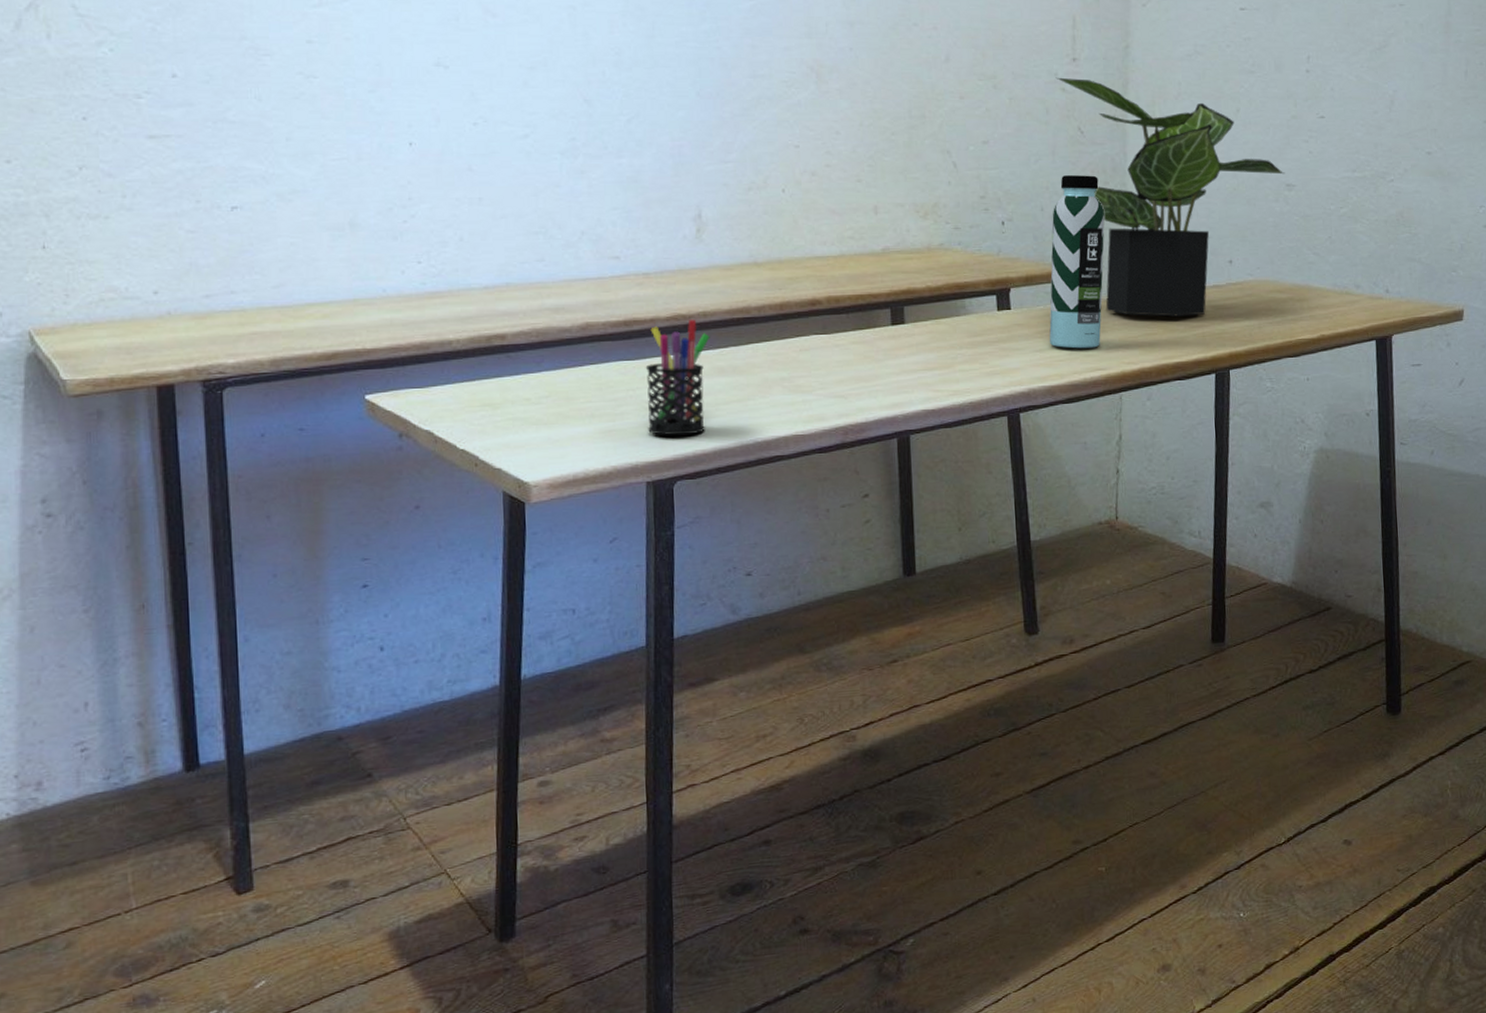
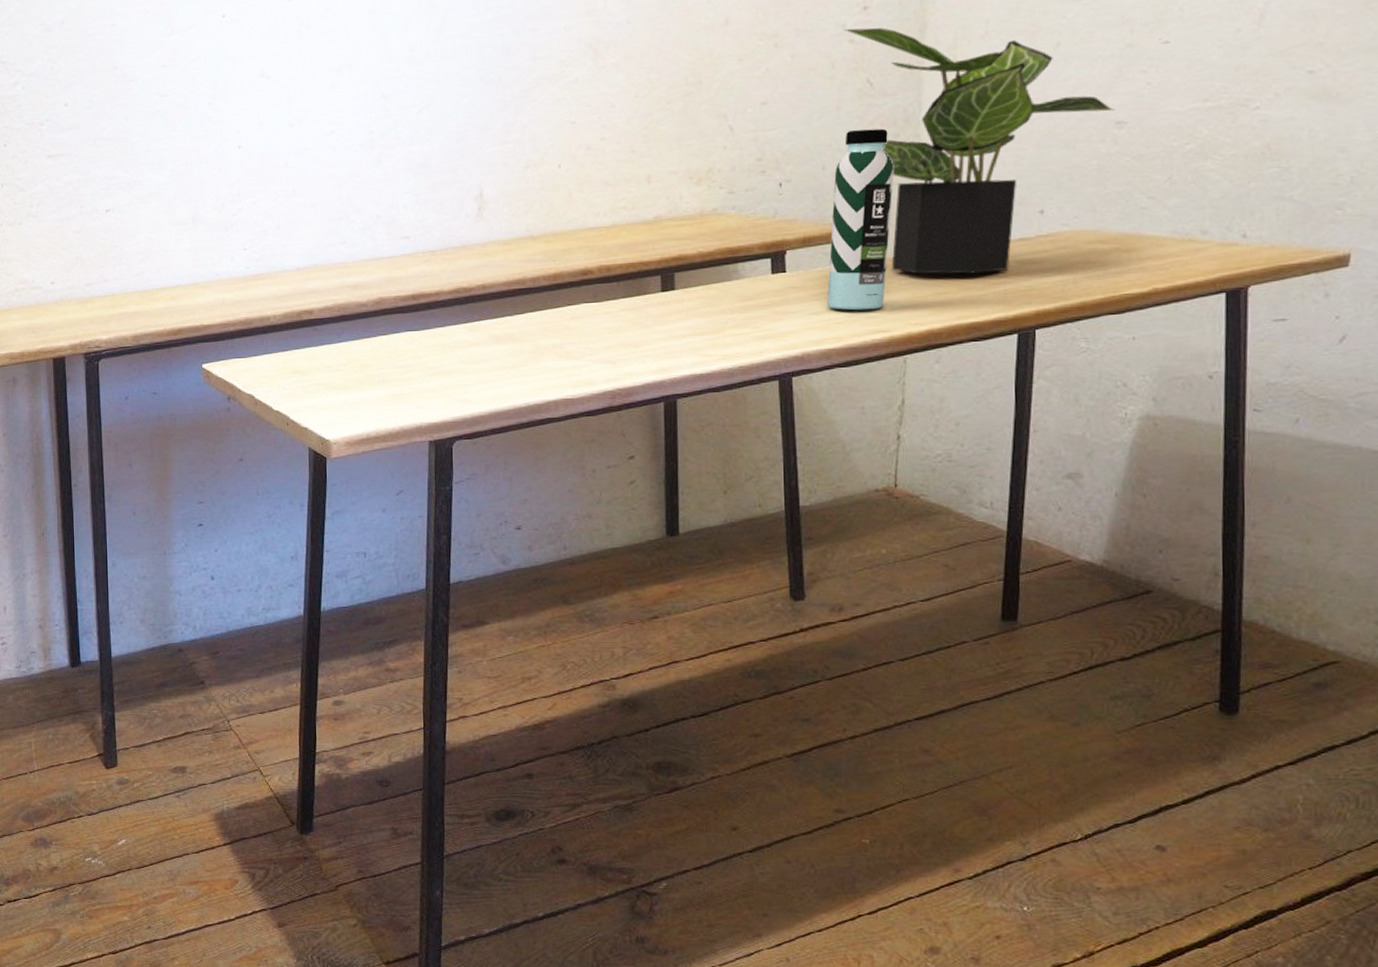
pen holder: present [645,319,710,436] -> none [430,291,488,400]

